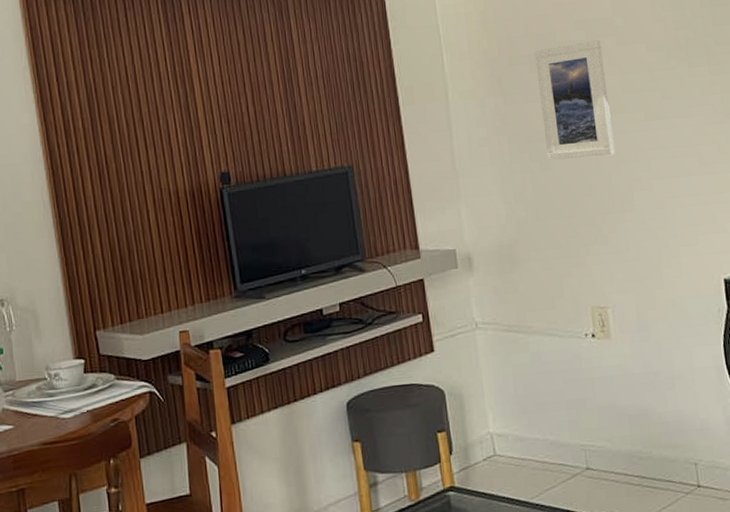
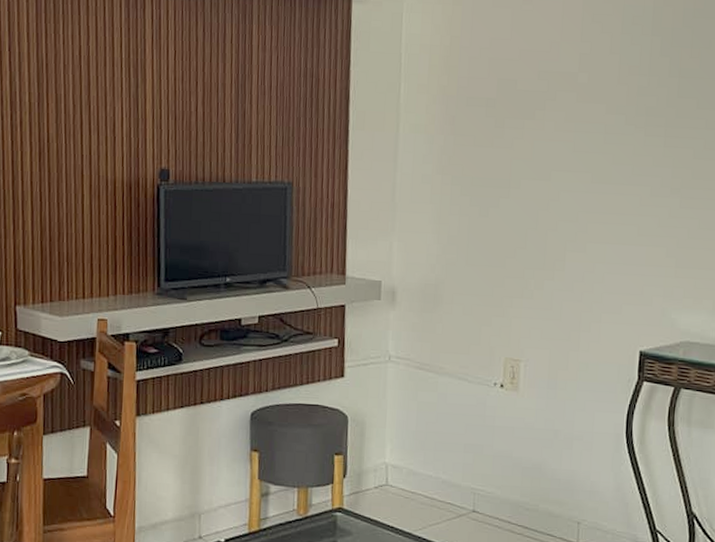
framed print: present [534,40,615,160] -> none [488,93,562,212]

